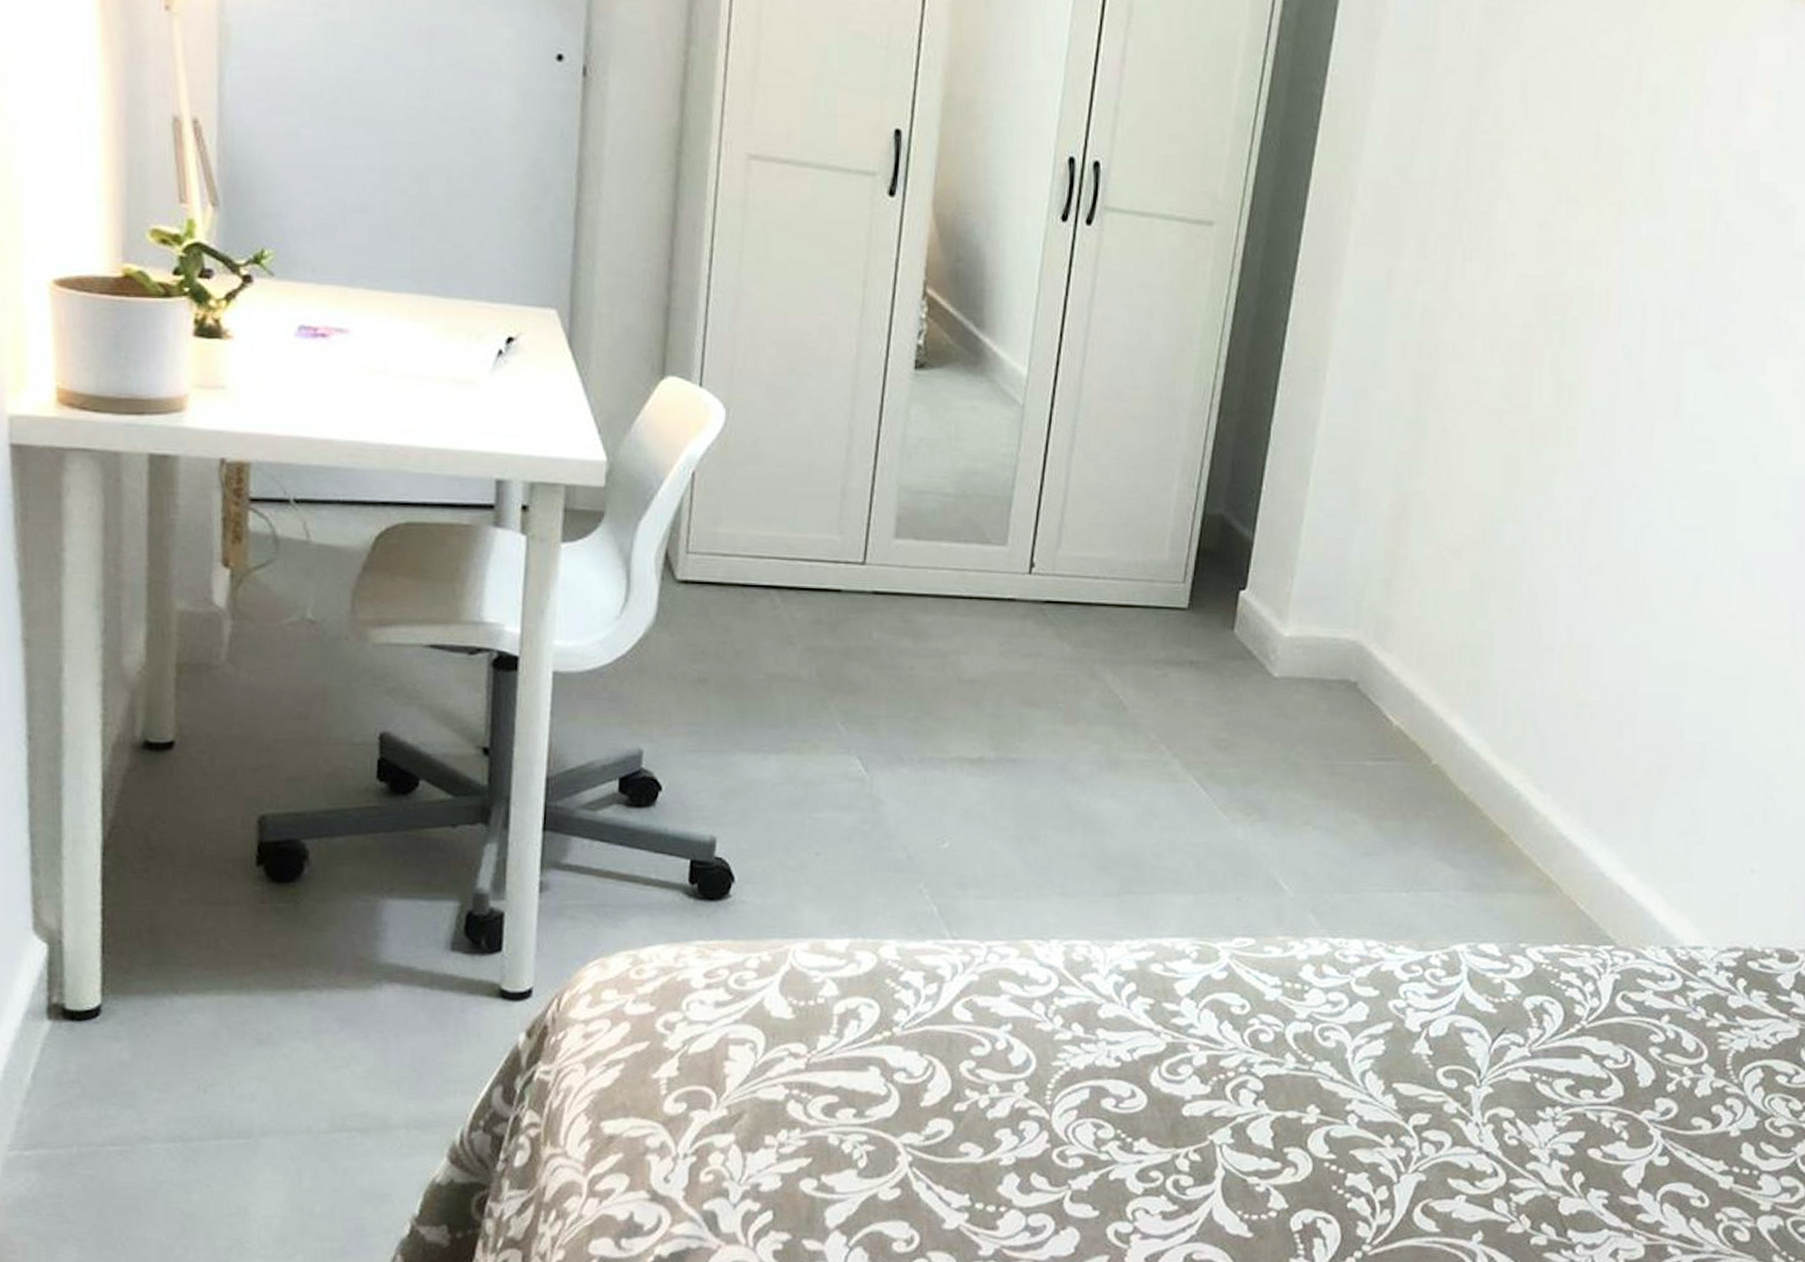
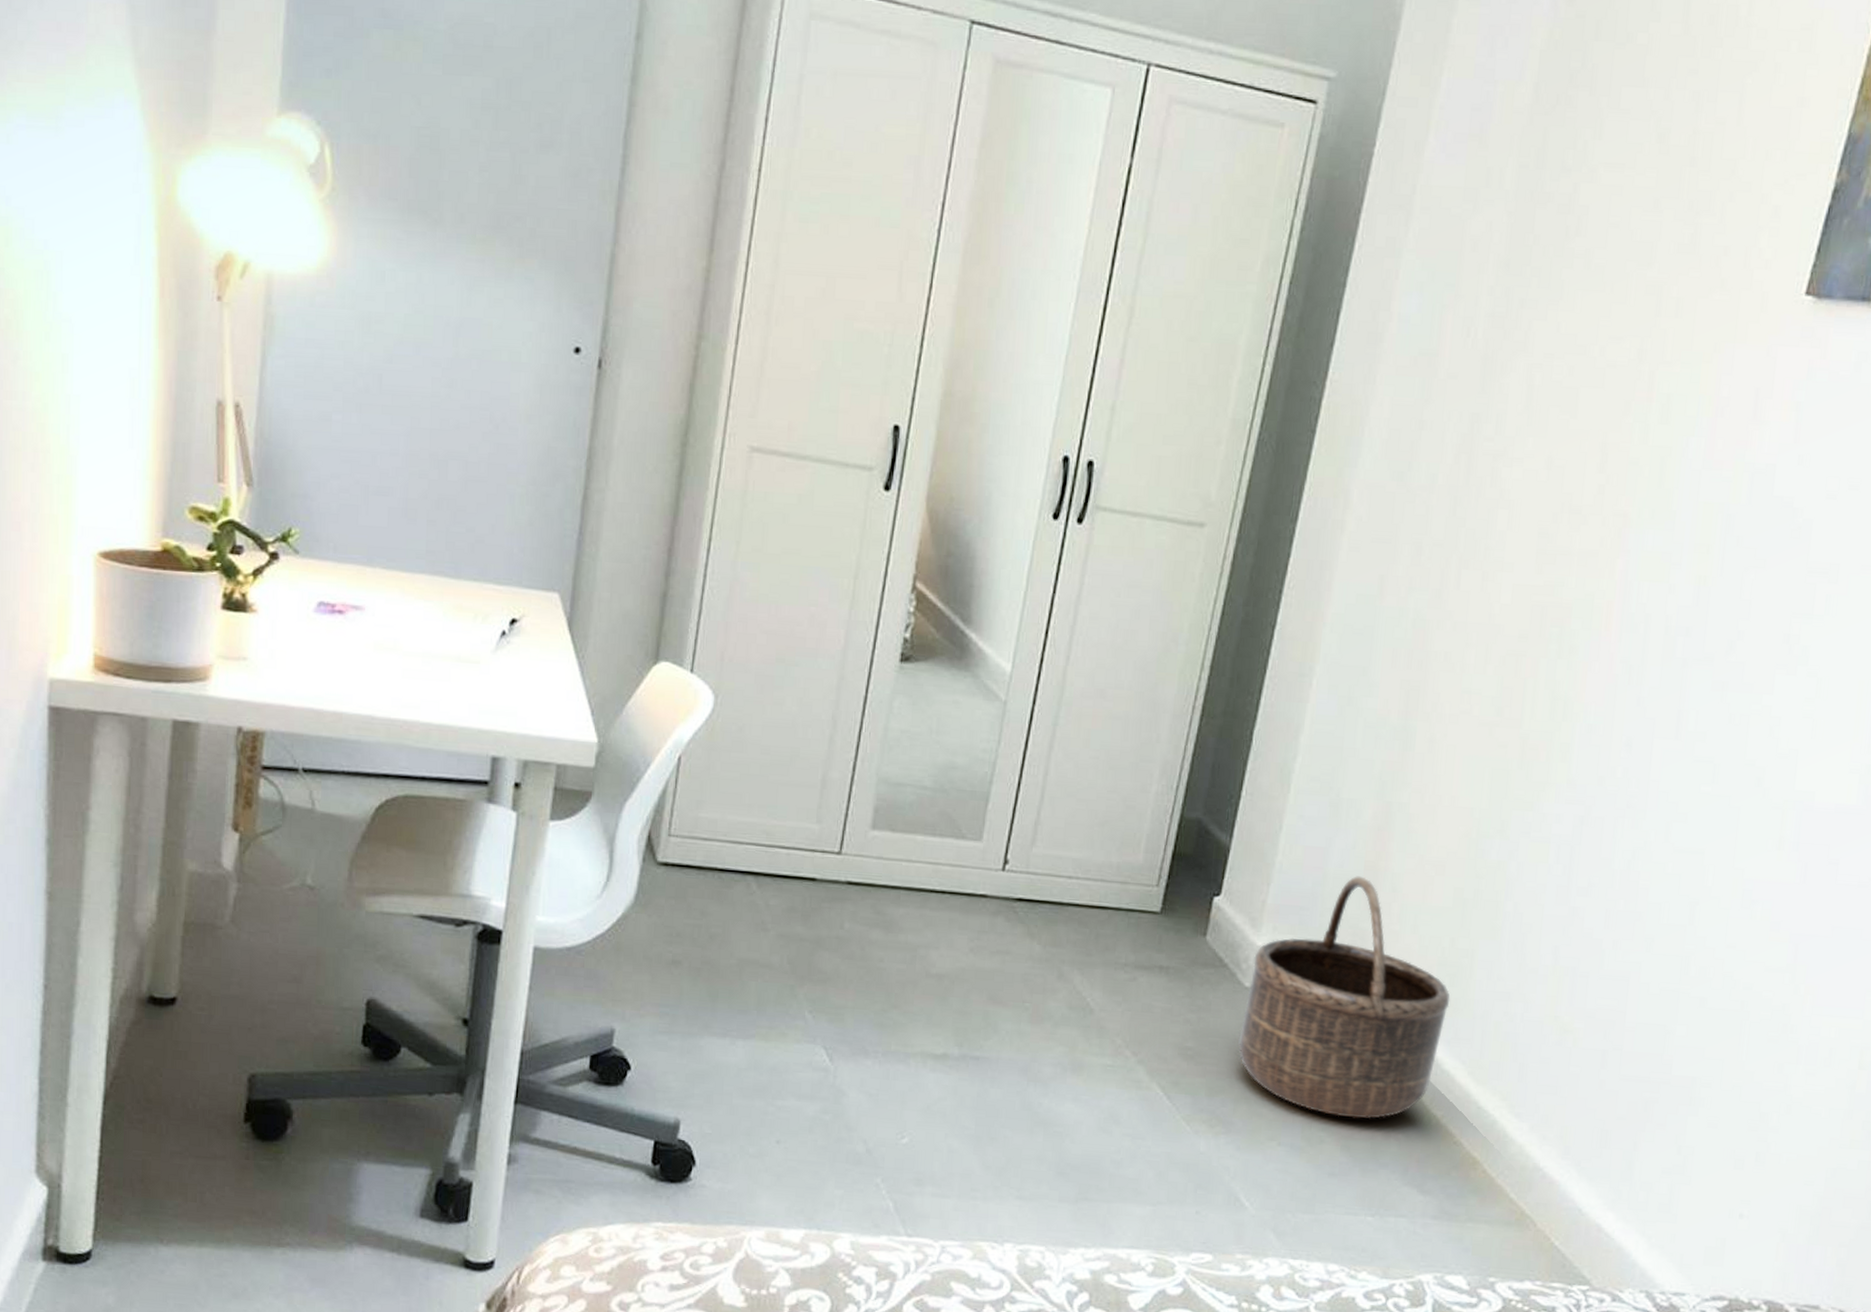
basket: none [1270,564,1472,800] -> present [1238,876,1451,1120]

